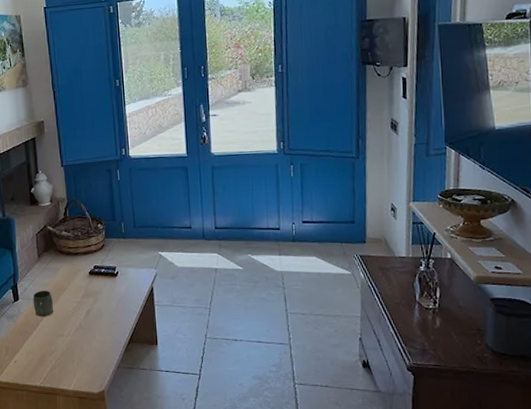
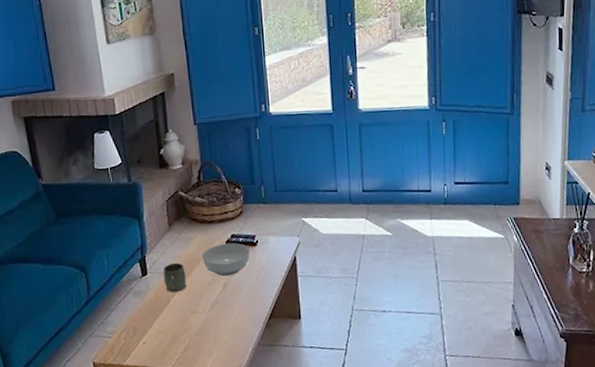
bowl: none [67,273,111,303] -> present [201,243,250,276]

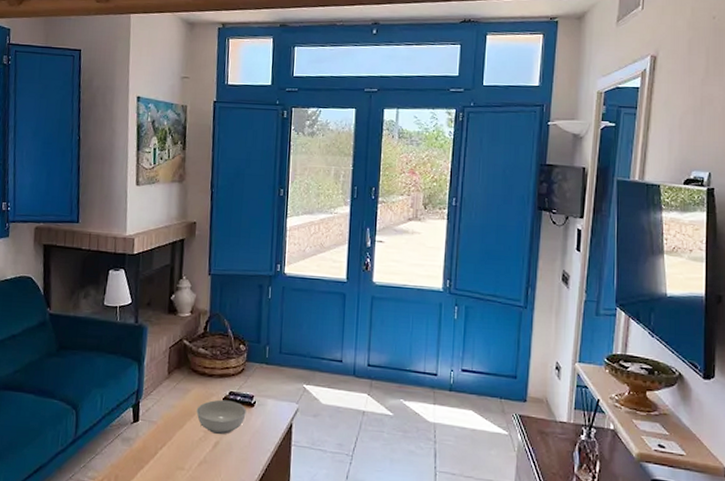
mug: present [163,262,187,292] -> none [154,412,178,444]

